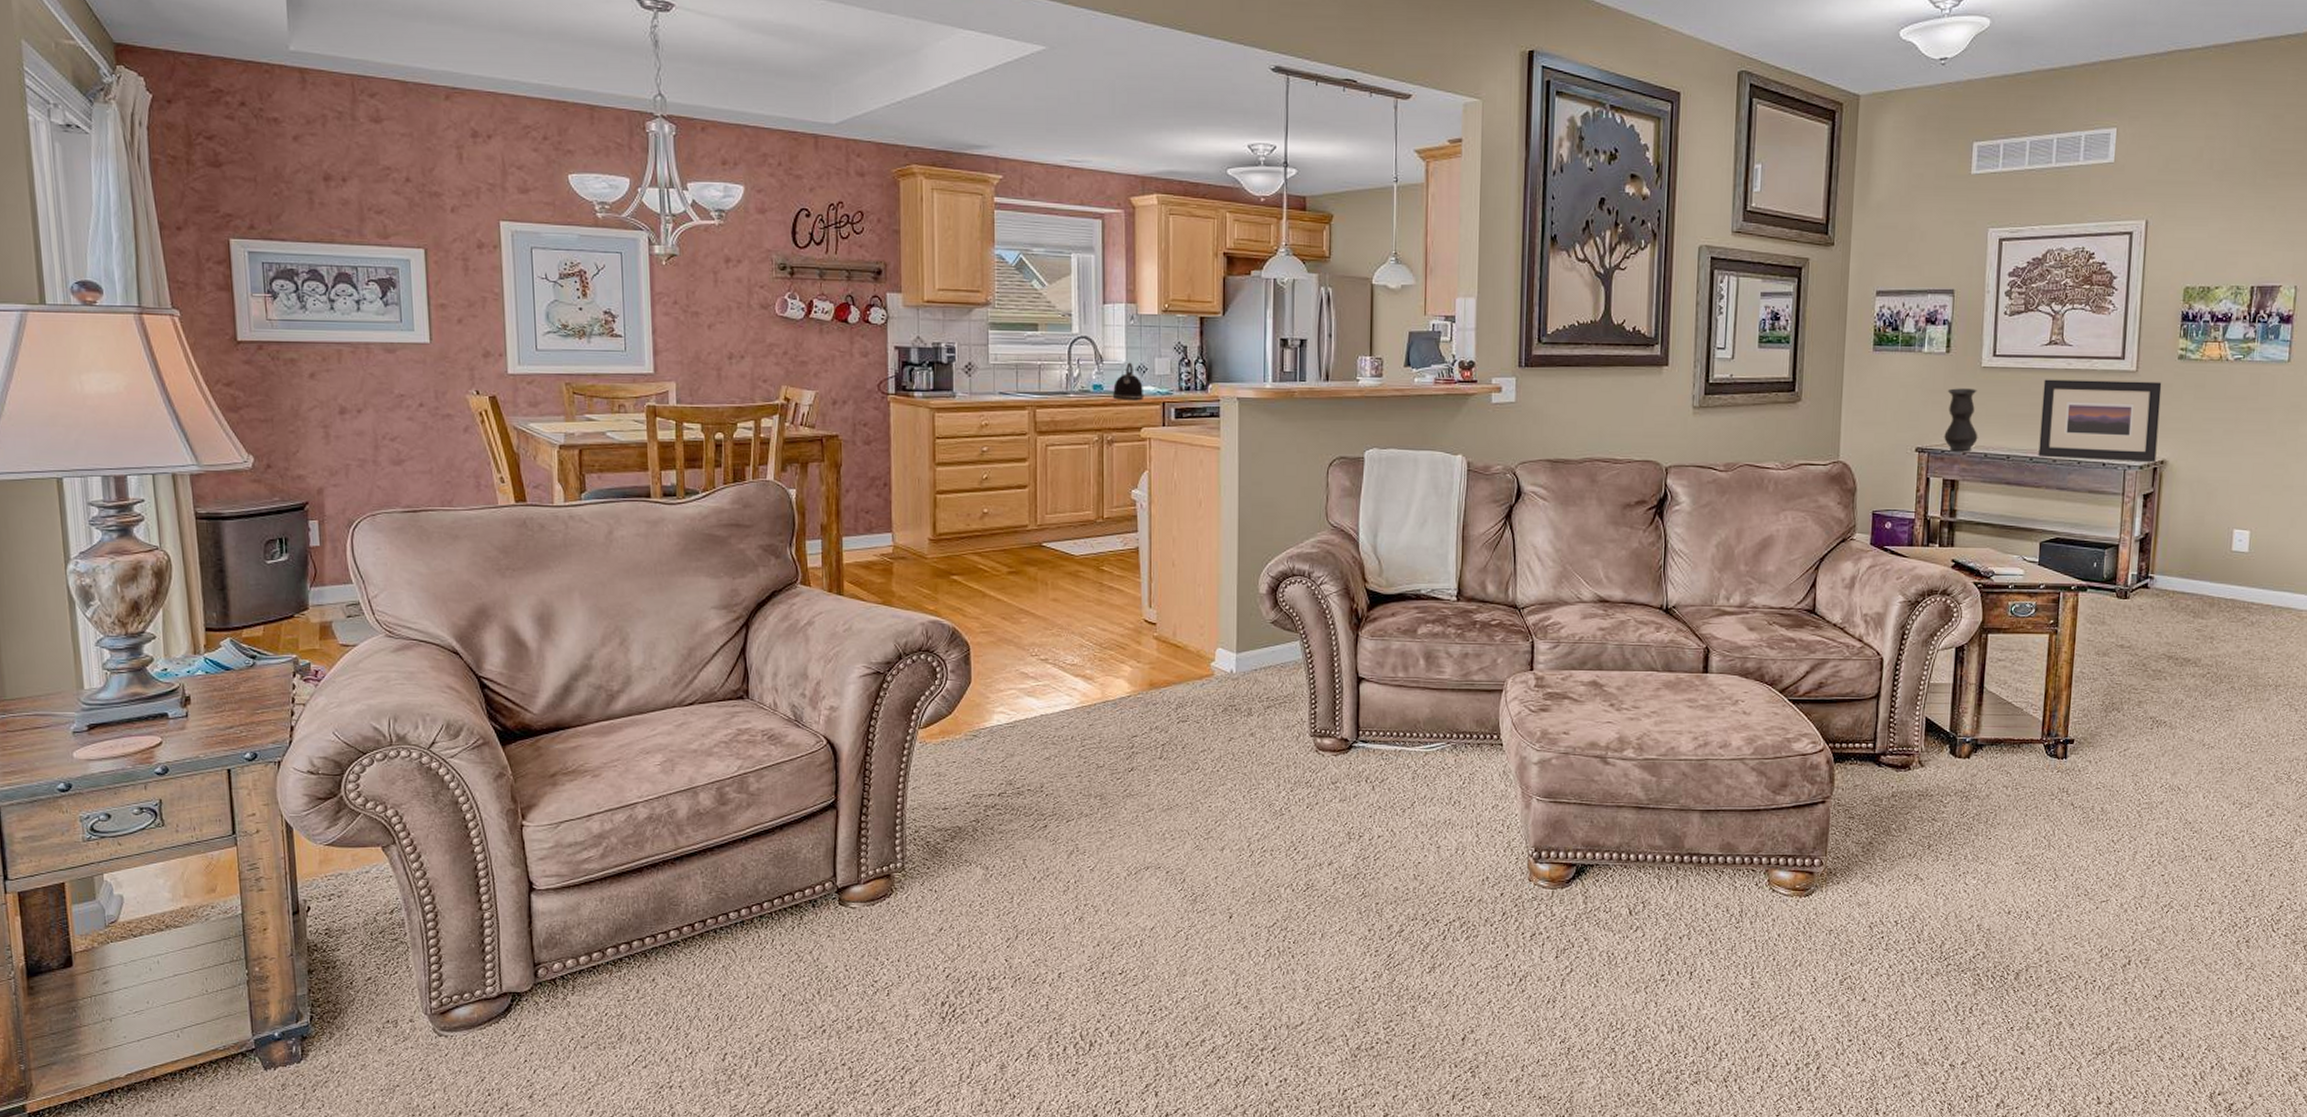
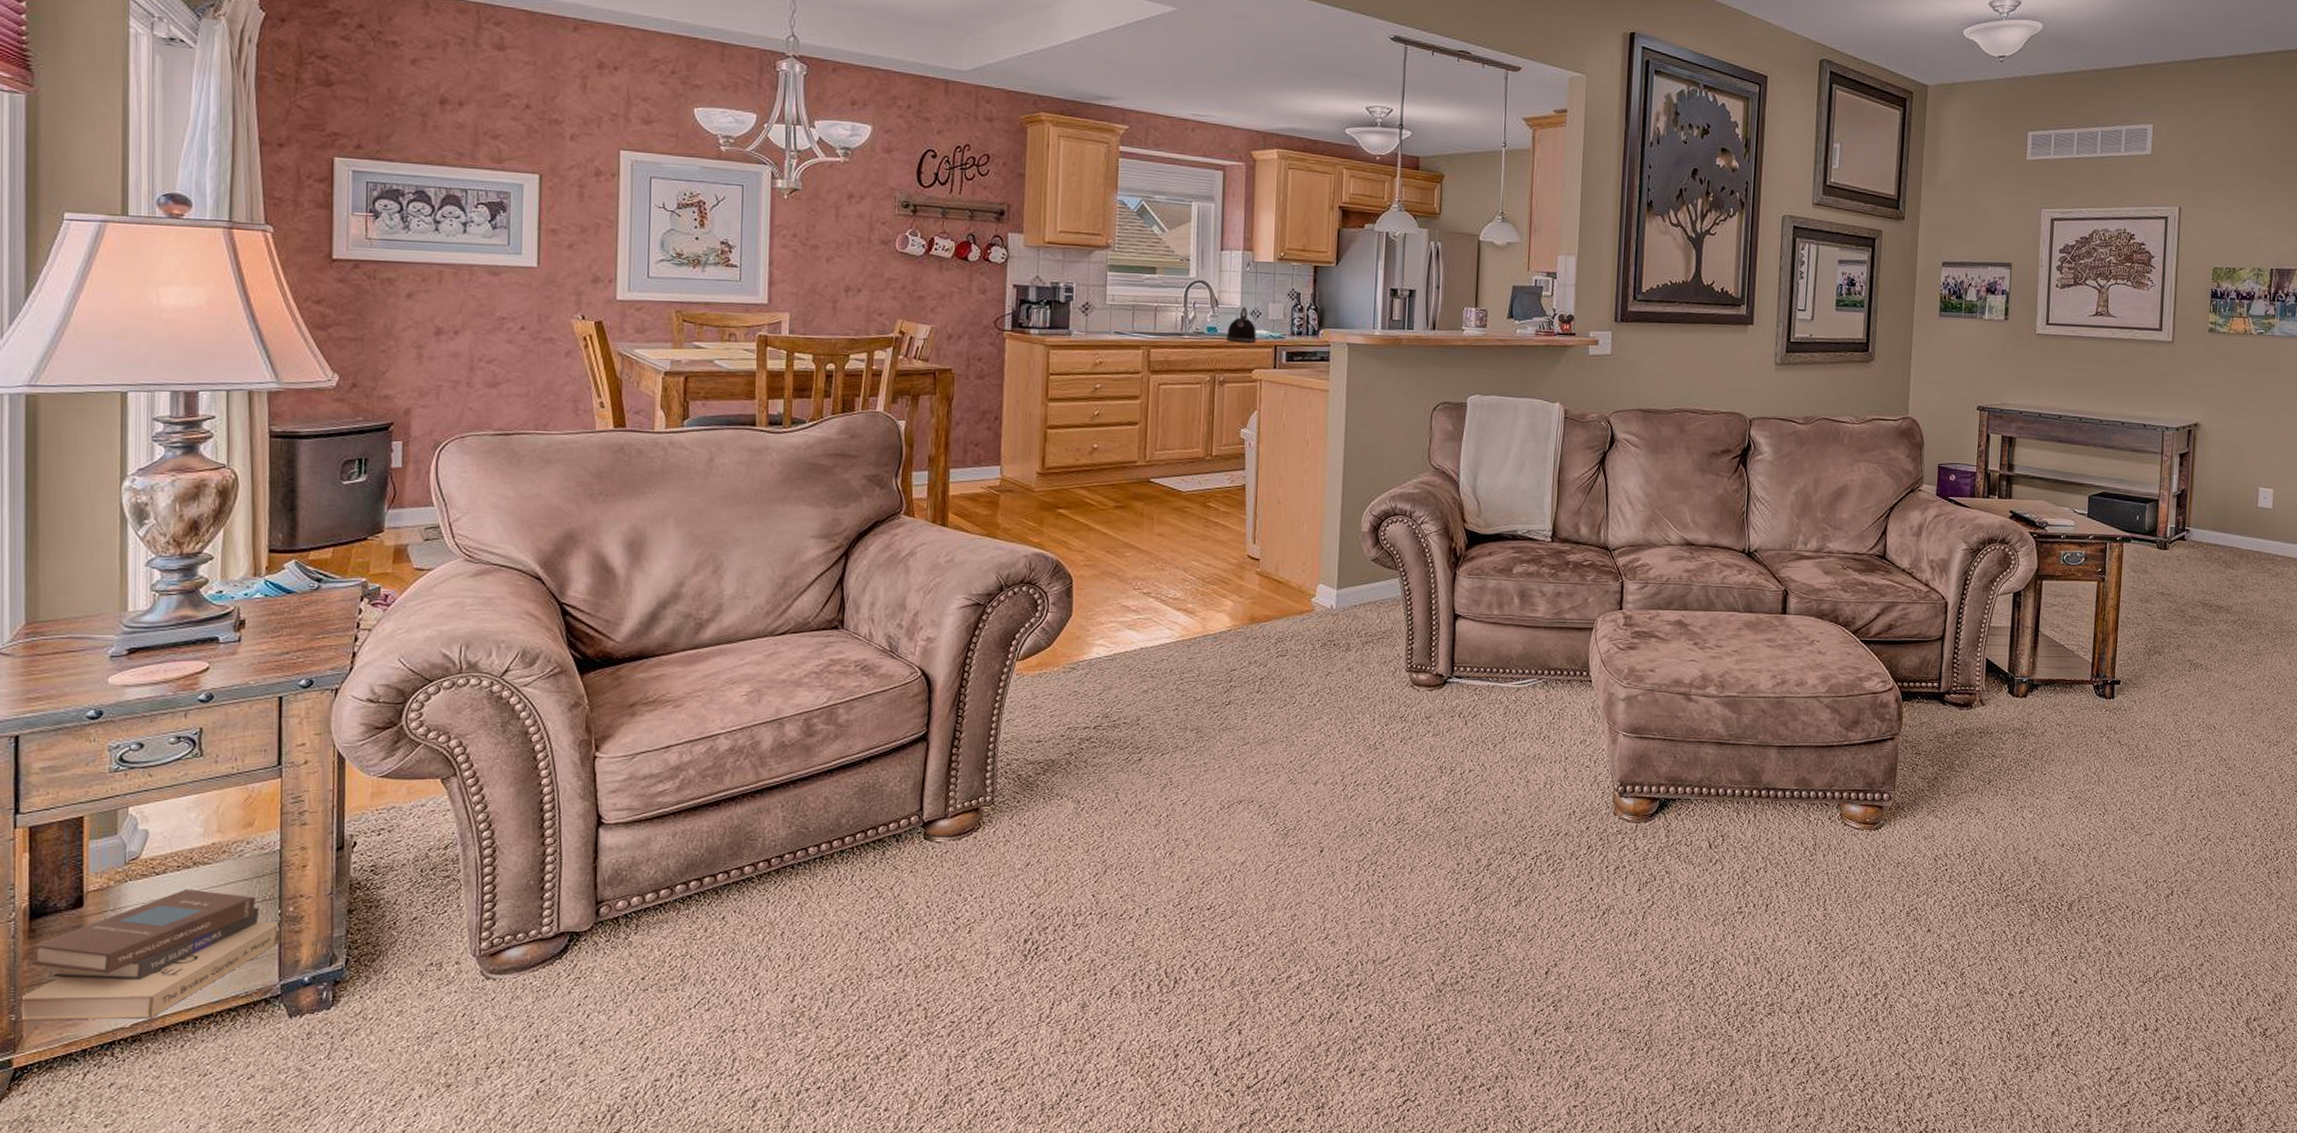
books: none [25,950,250,1070] -> present [19,889,280,1021]
vase: present [1944,388,1978,452] -> none [2002,352,2033,412]
picture frame: present [2038,379,2162,462] -> none [2087,347,2195,424]

